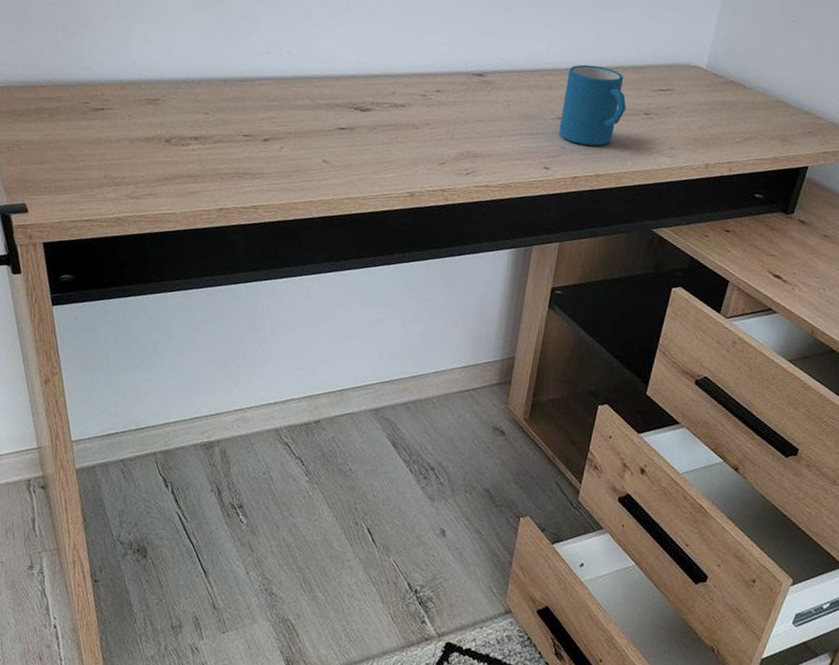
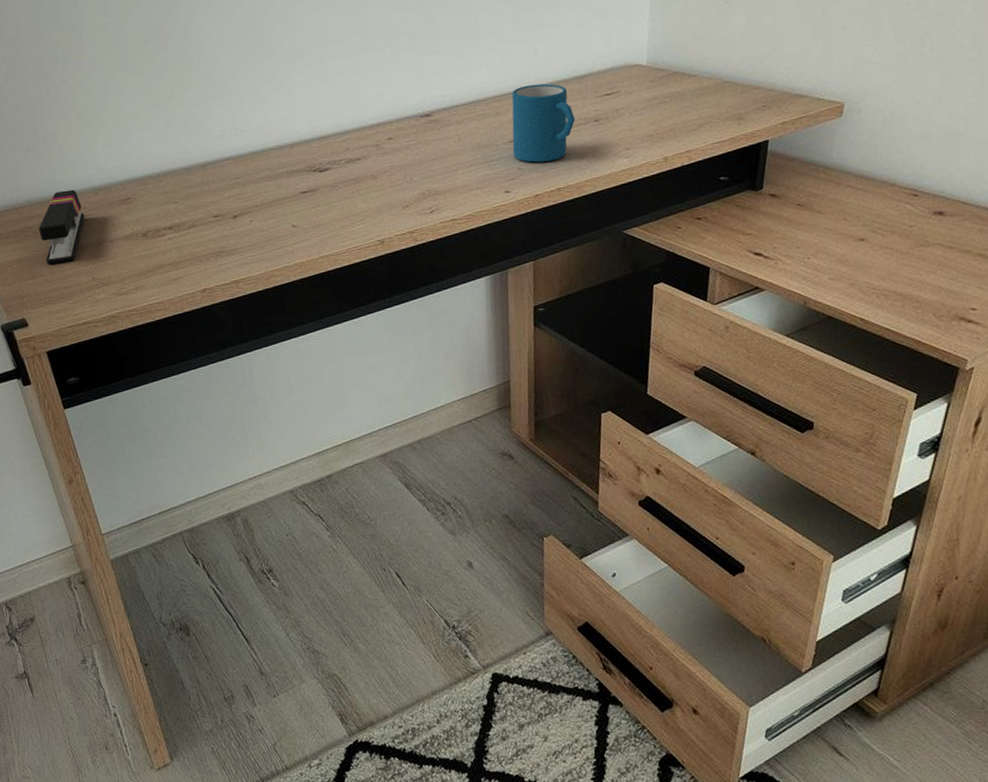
stapler: none [55,77,107,154] -> present [38,189,85,265]

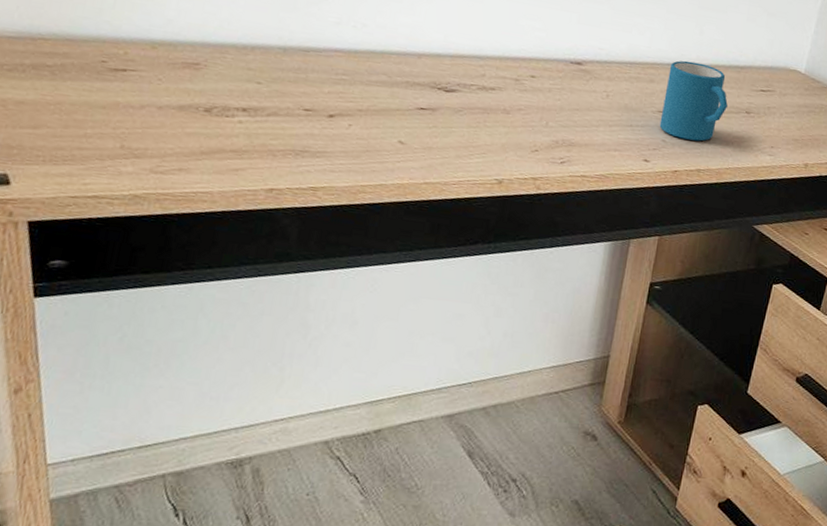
stapler: present [38,189,85,265] -> none [59,33,131,120]

